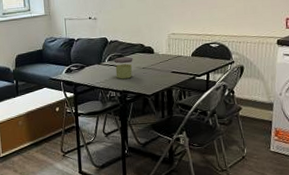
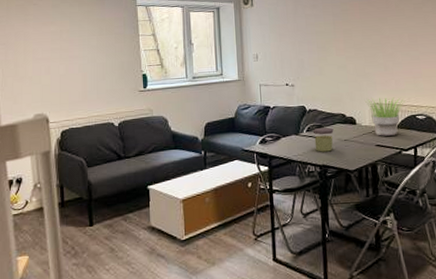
potted plant: none [163,28,200,64] -> present [365,97,405,137]

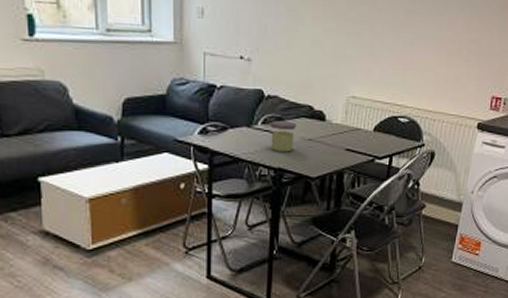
potted plant: present [365,97,405,137] -> none [340,89,388,141]

